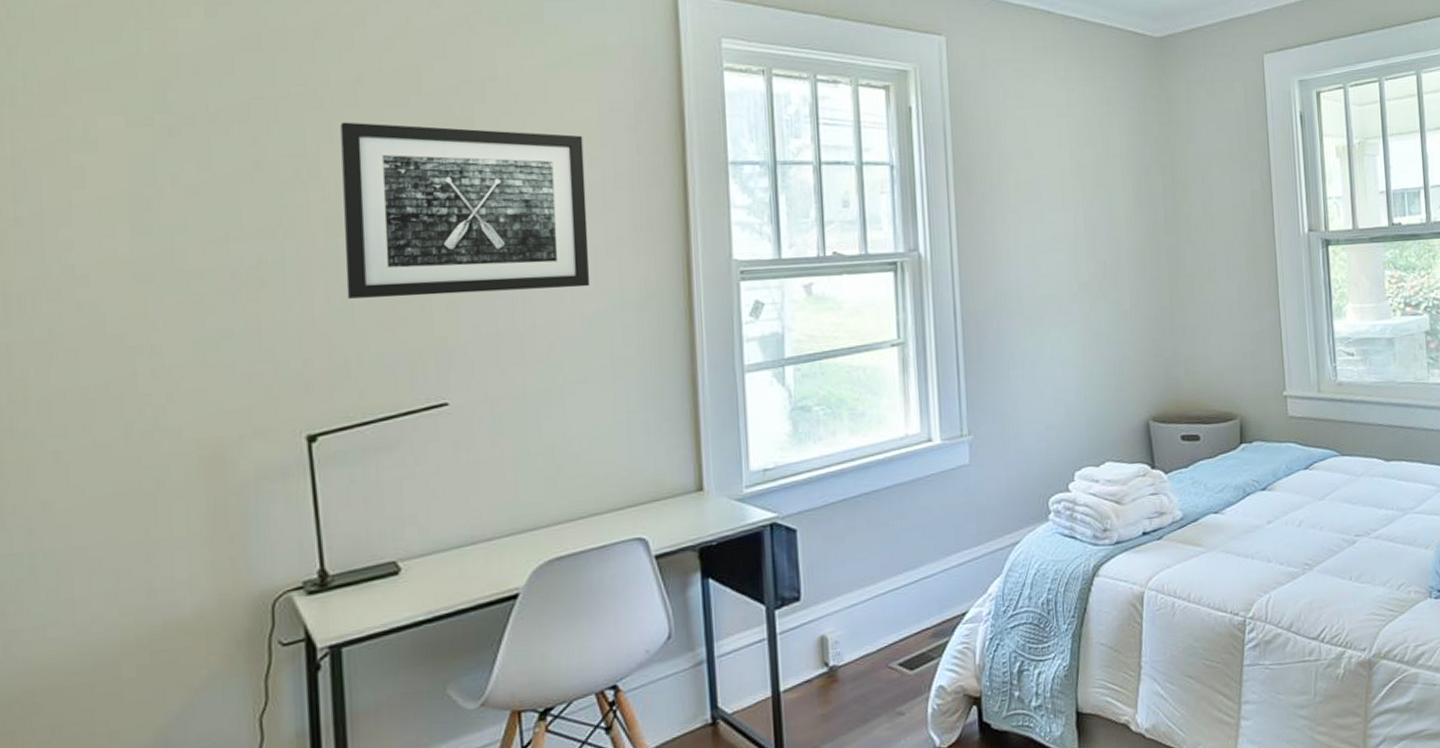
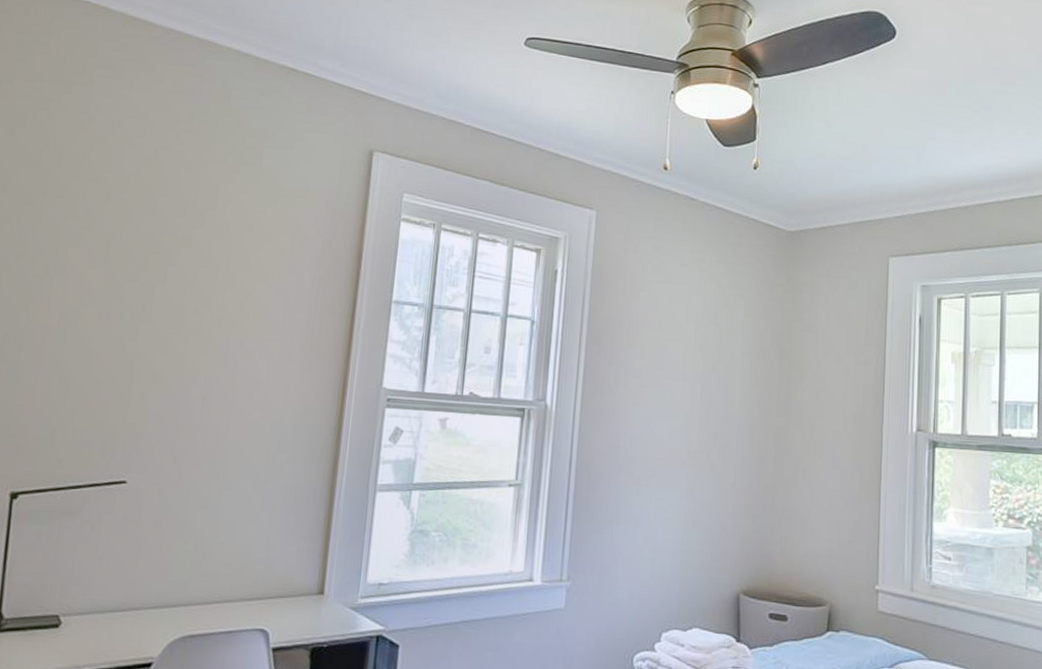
wall art: present [340,122,590,299] -> none [65,231,276,395]

